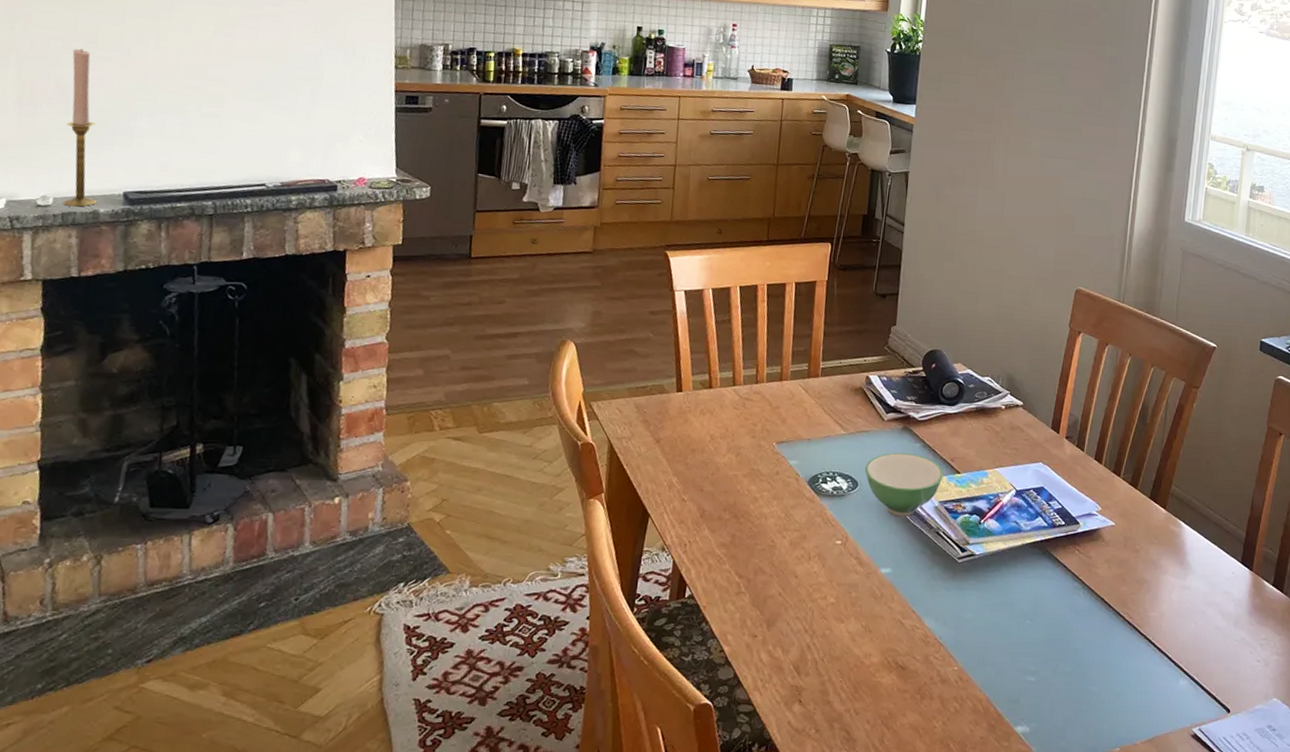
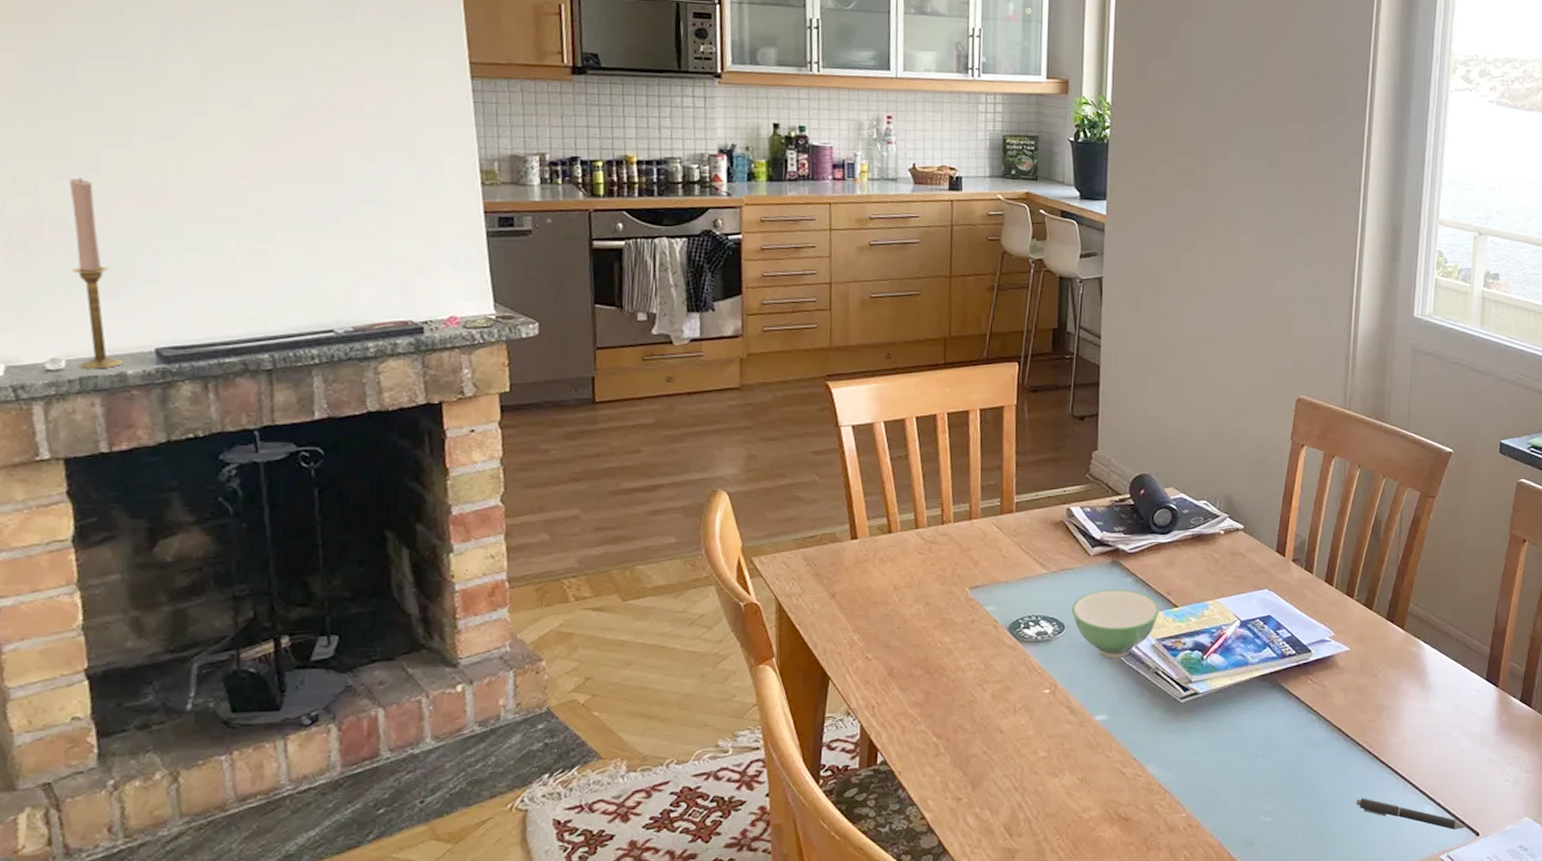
pen: none [1115,666,1218,705] -> present [1356,798,1467,830]

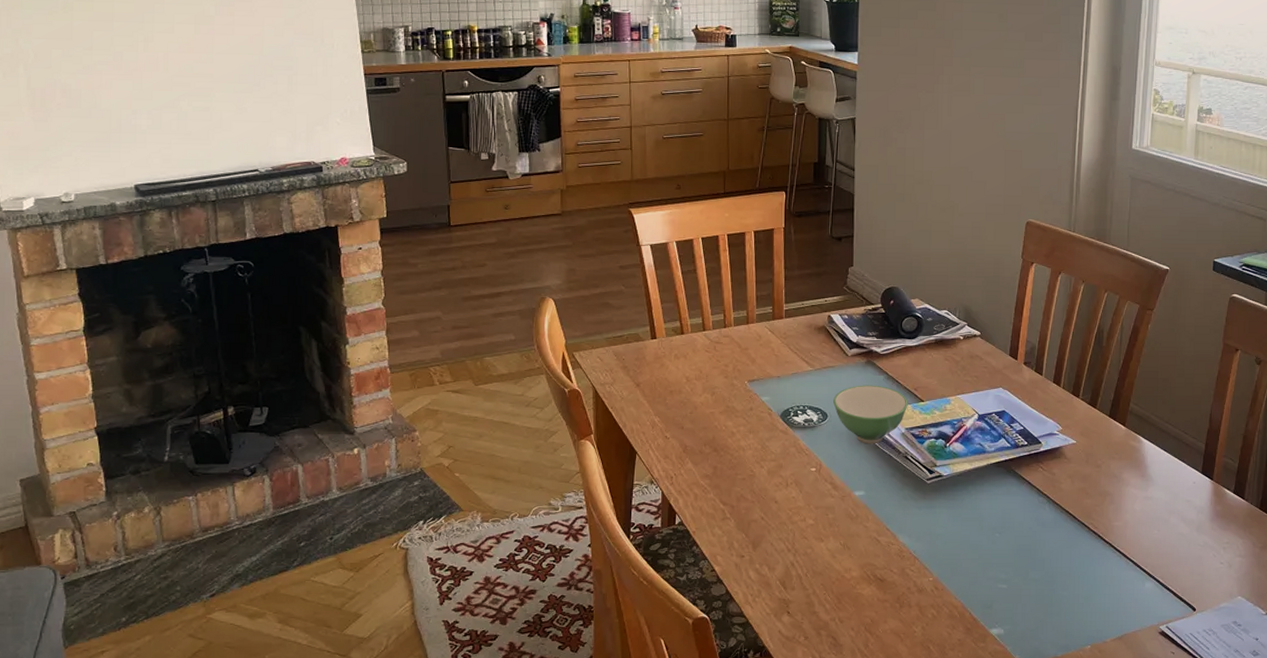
candlestick: present [69,178,124,369] -> none [72,55,113,201]
pen: present [1356,798,1467,830] -> none [1083,572,1184,604]

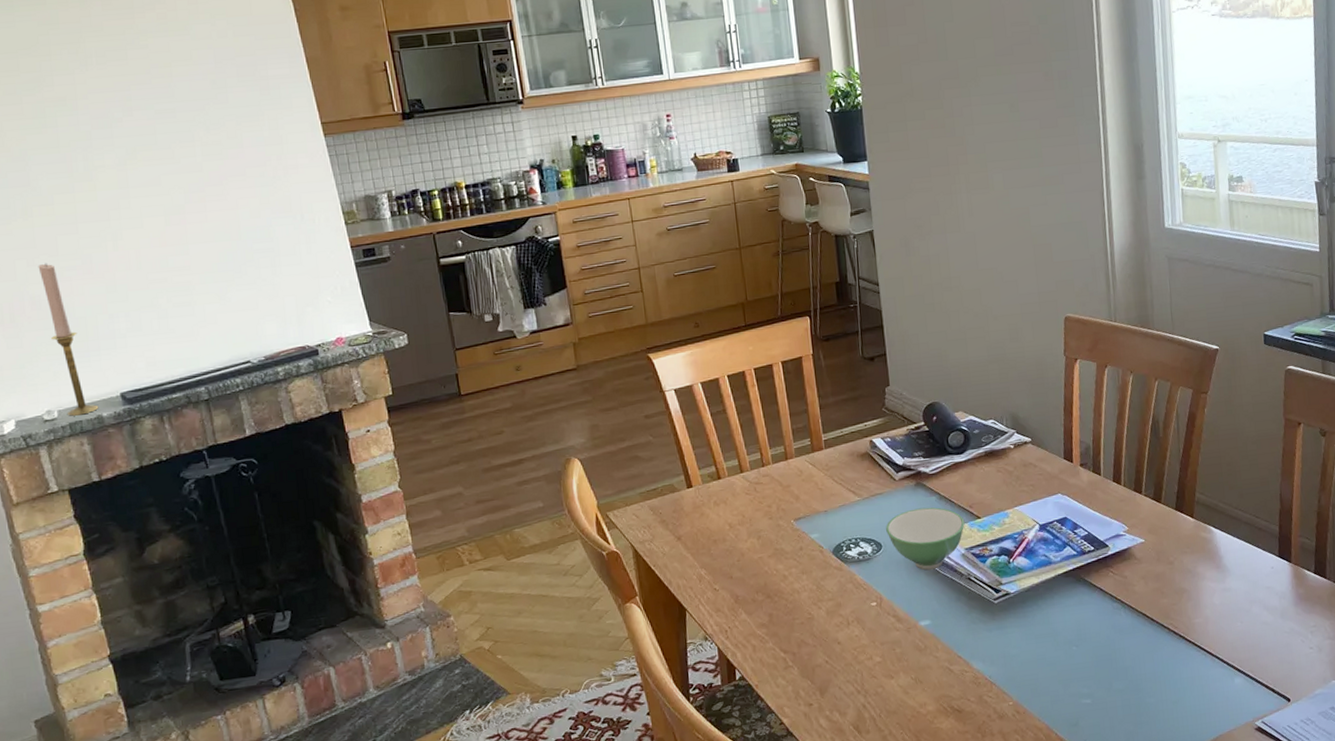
candlestick: none [72,55,113,201] -> present [38,263,99,416]

